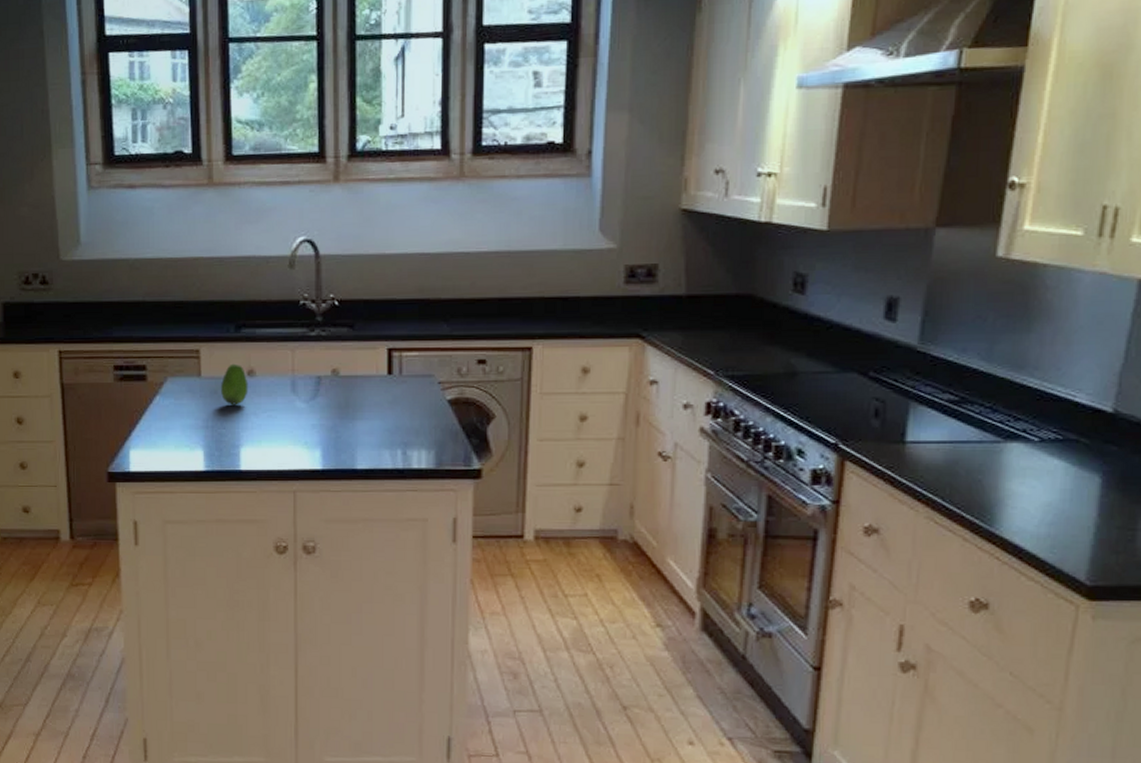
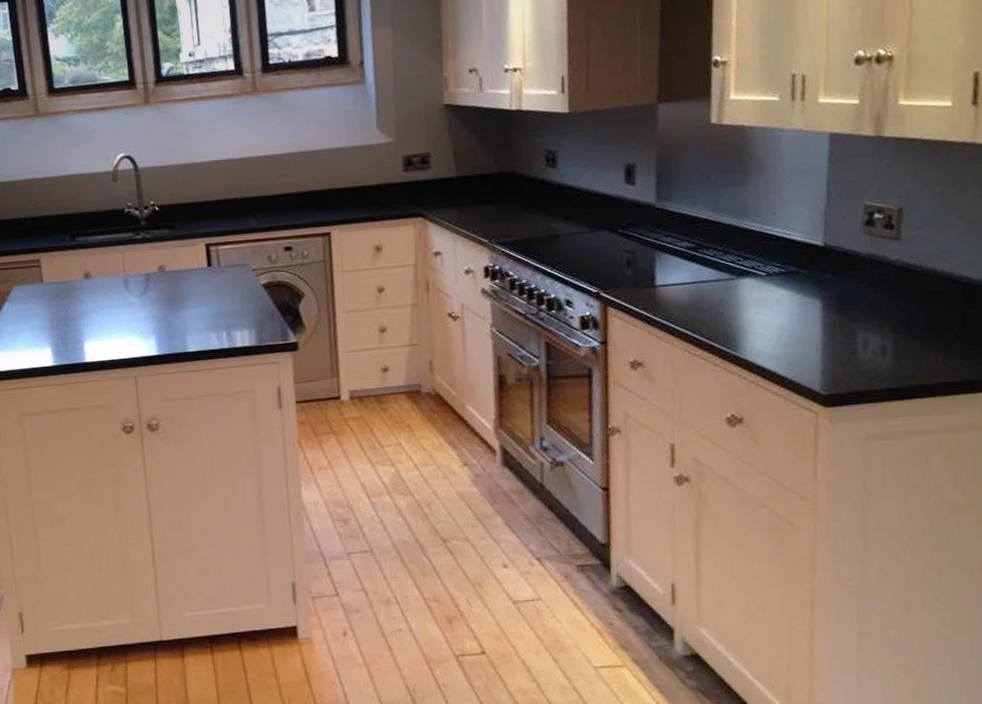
fruit: present [221,363,248,405] -> none [62,268,87,306]

